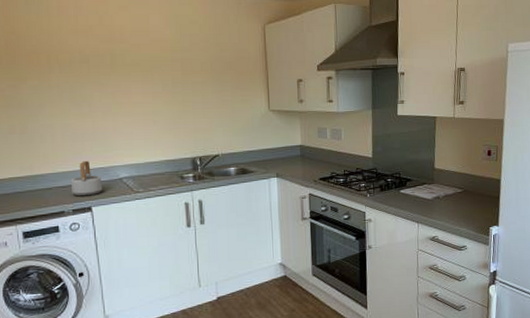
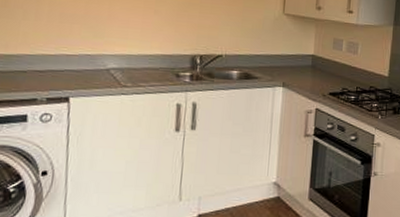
teapot: present [70,160,103,197] -> none [49,45,86,85]

